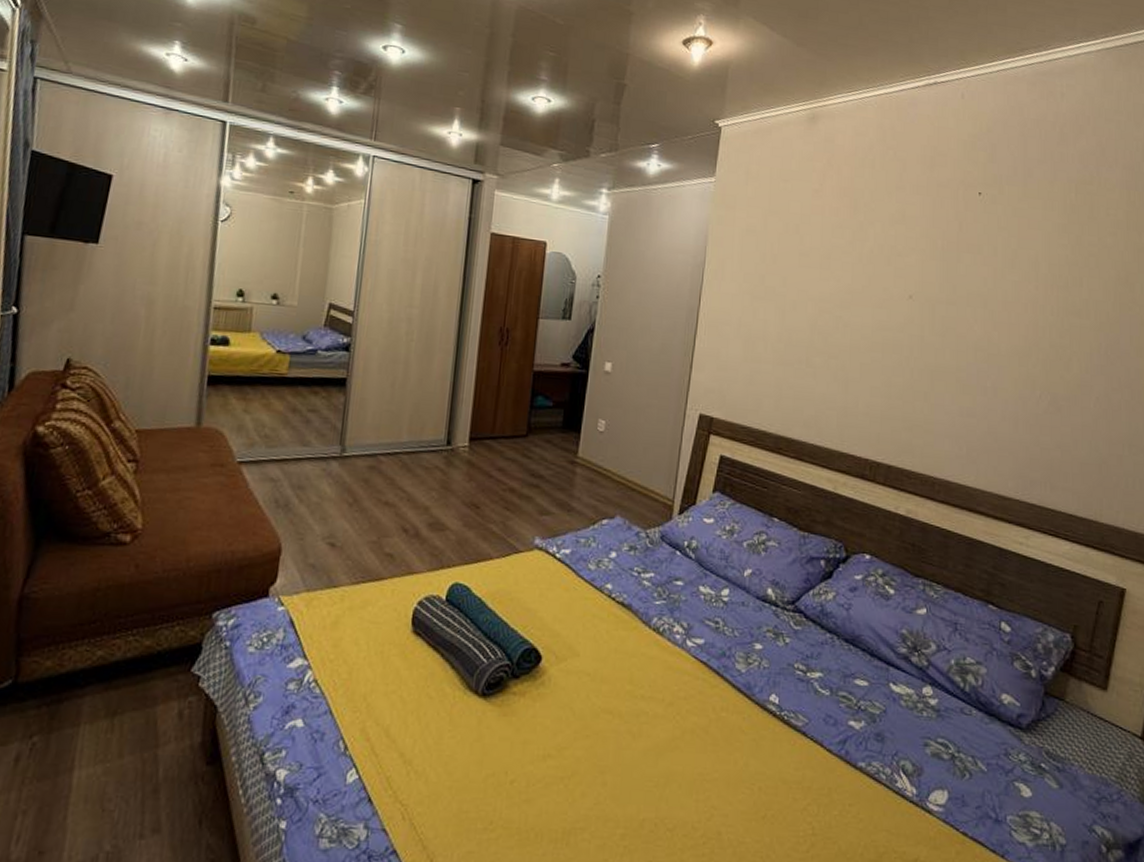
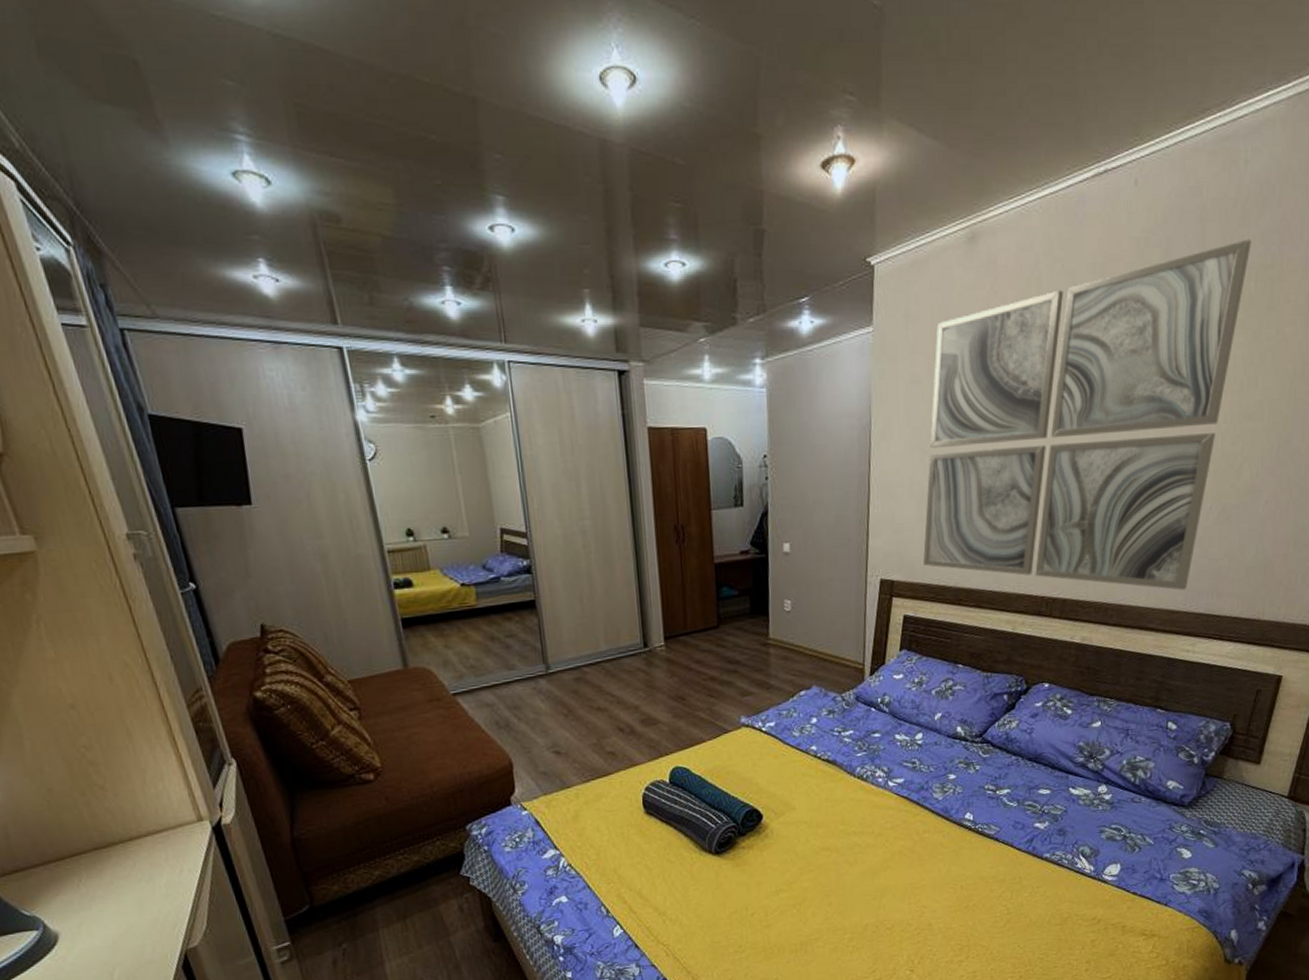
wall art: none [745,156,1070,476] -> present [923,238,1252,590]

